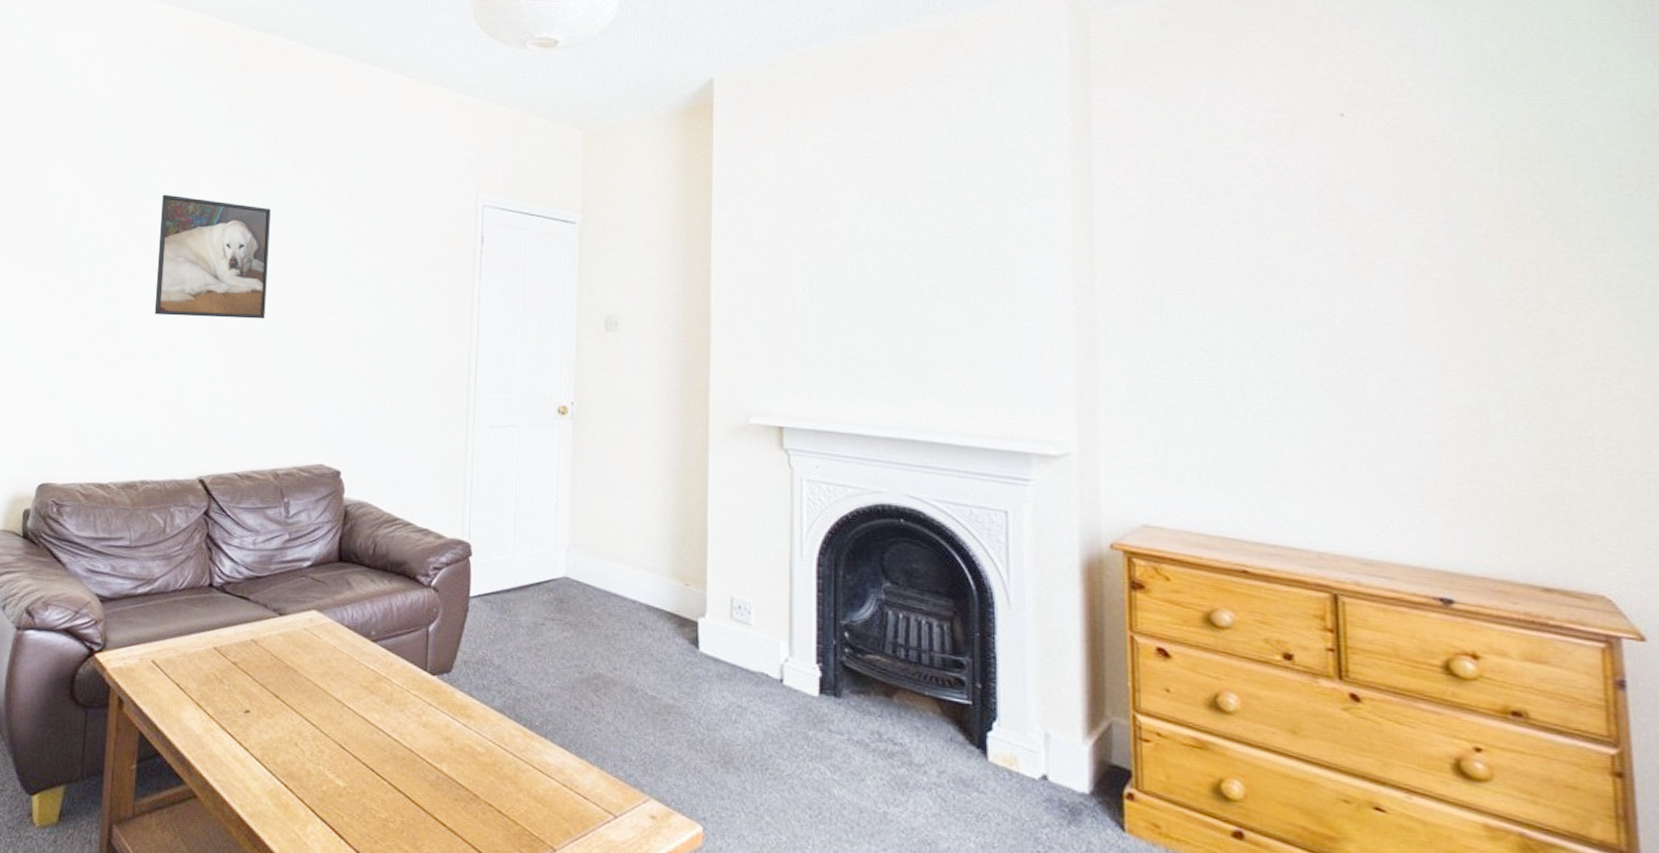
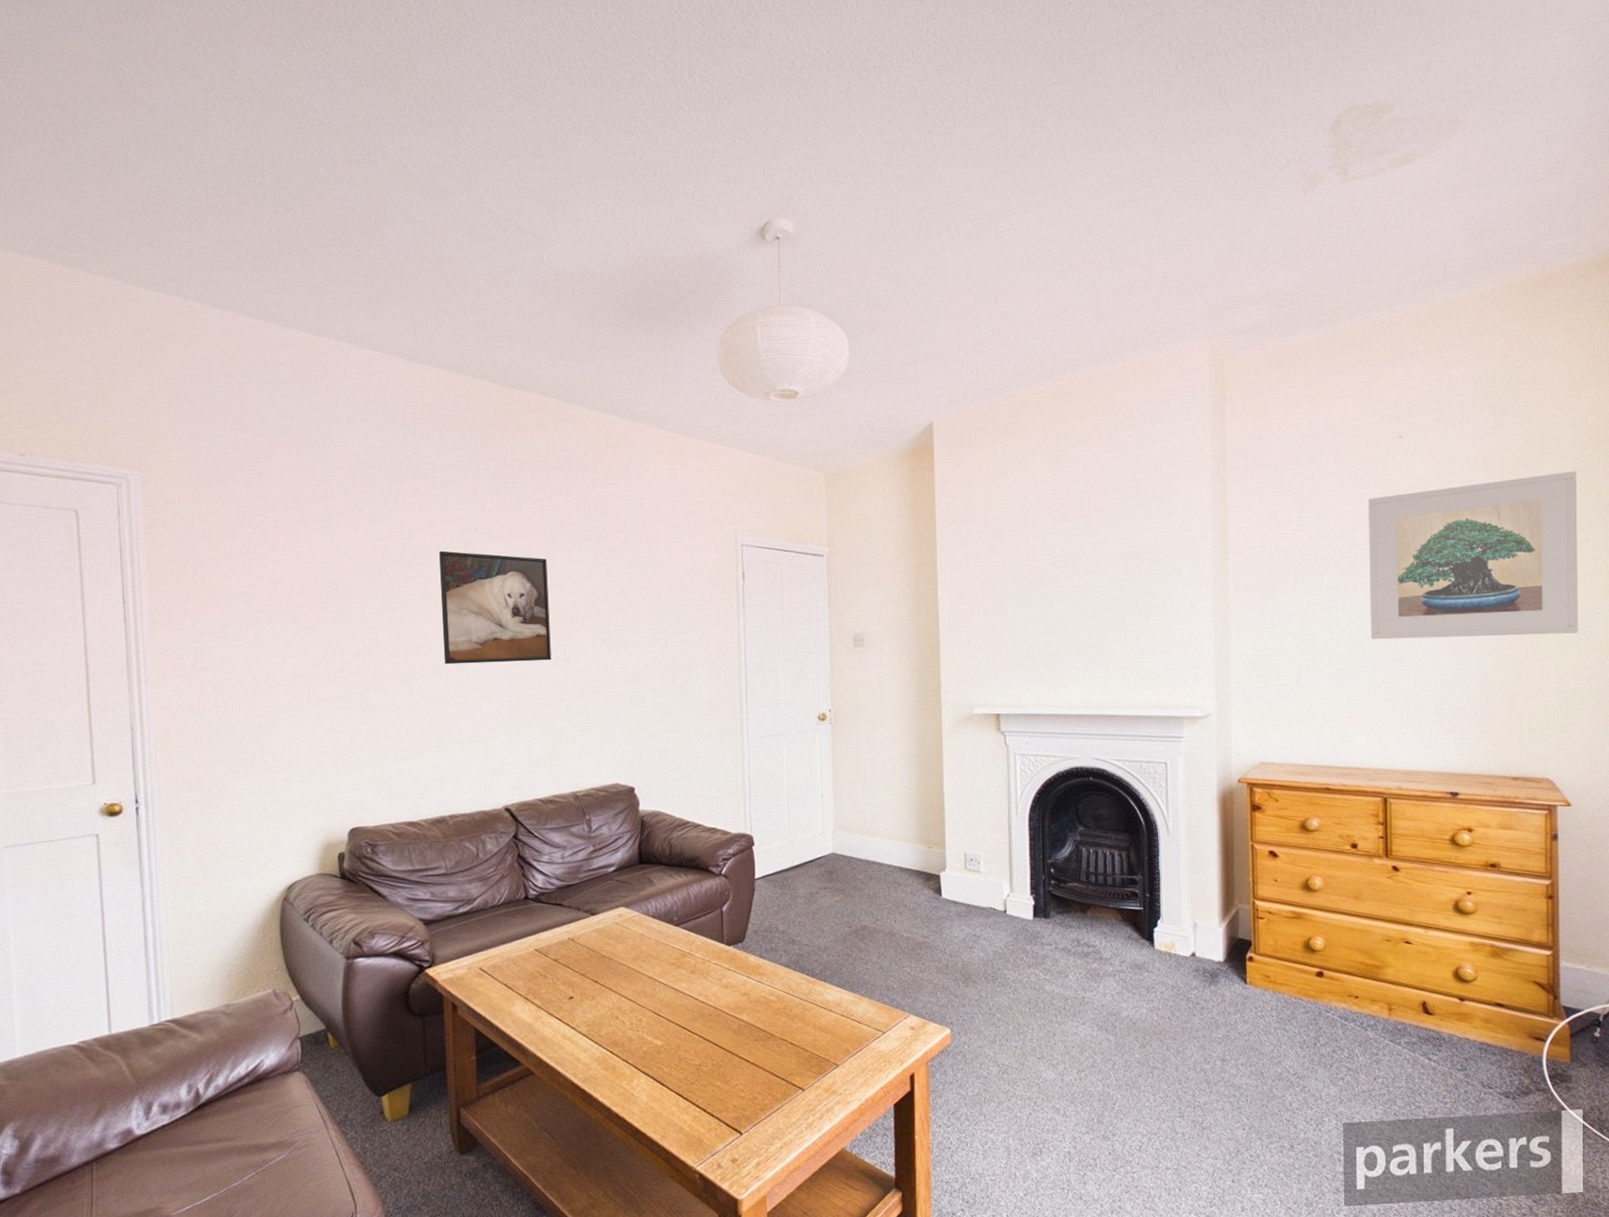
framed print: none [1297,169,1640,391] -> present [1369,471,1578,640]

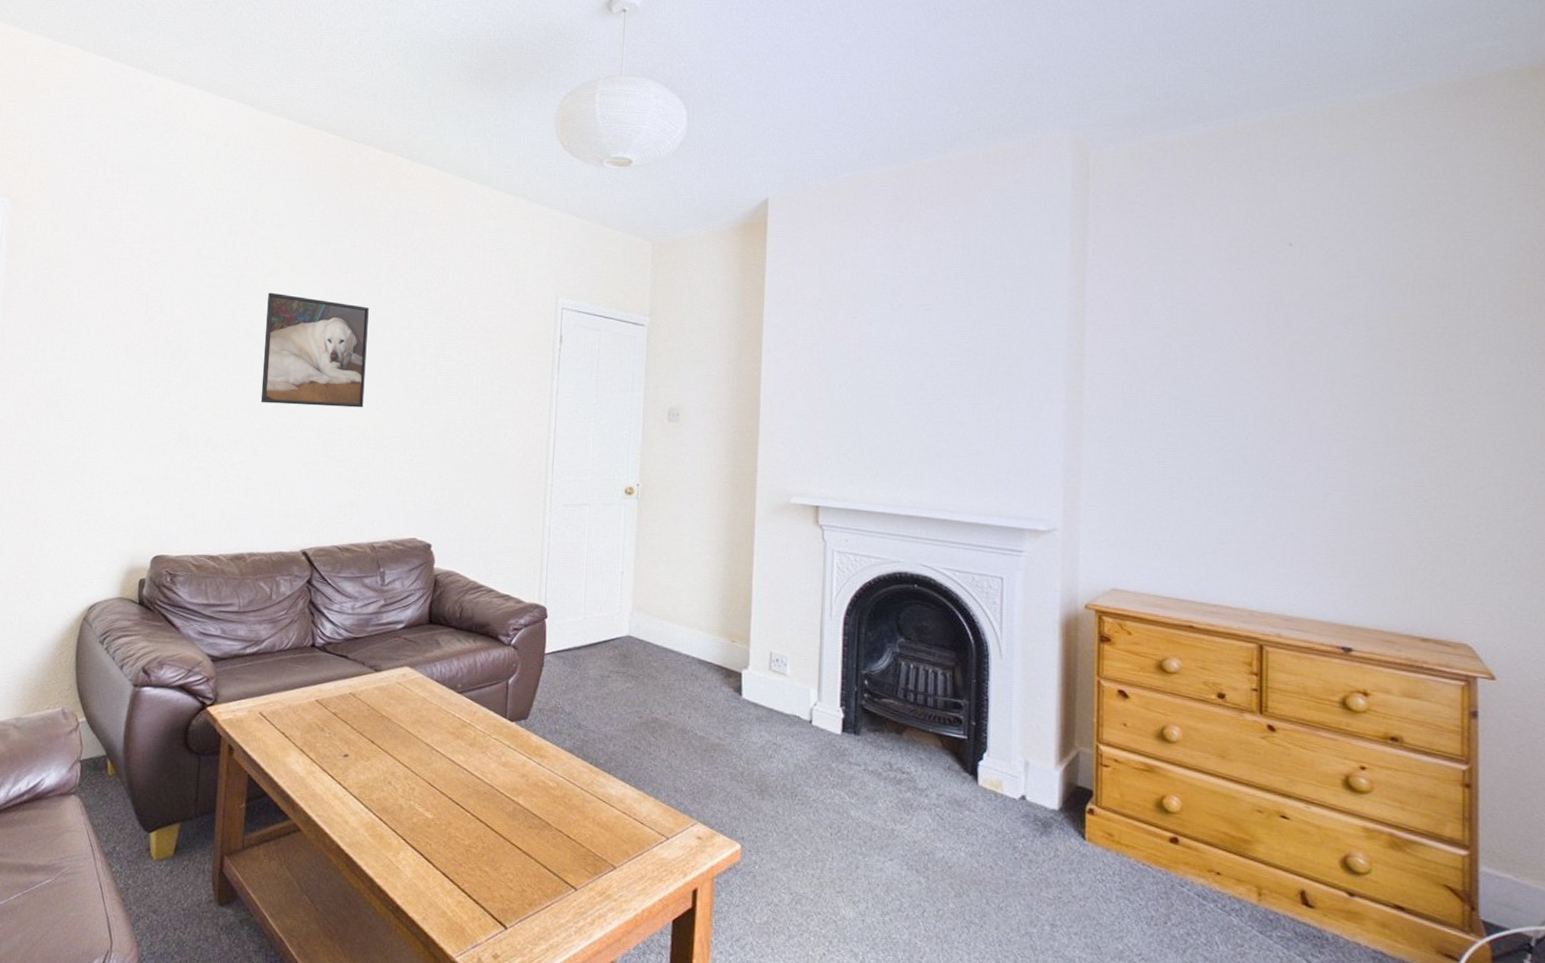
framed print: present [1369,471,1578,640] -> none [1248,295,1507,479]

